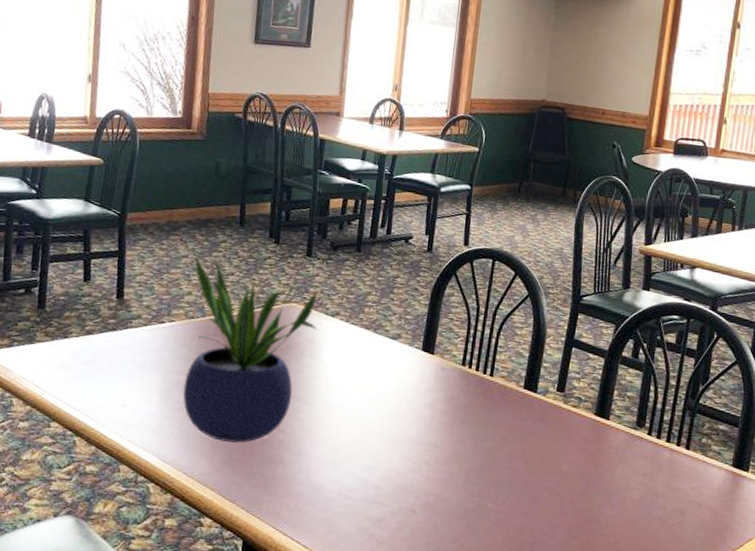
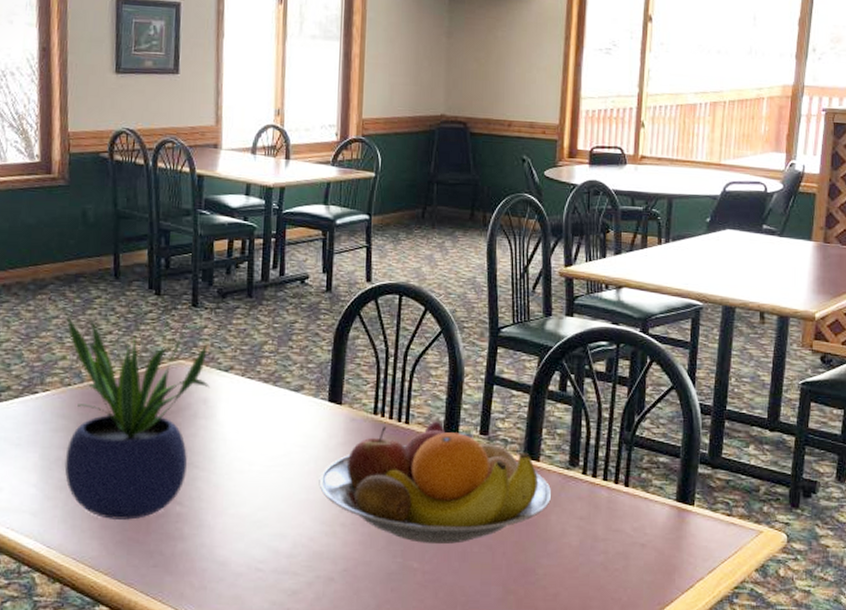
fruit bowl: none [408,375,619,489] -> present [319,421,552,544]

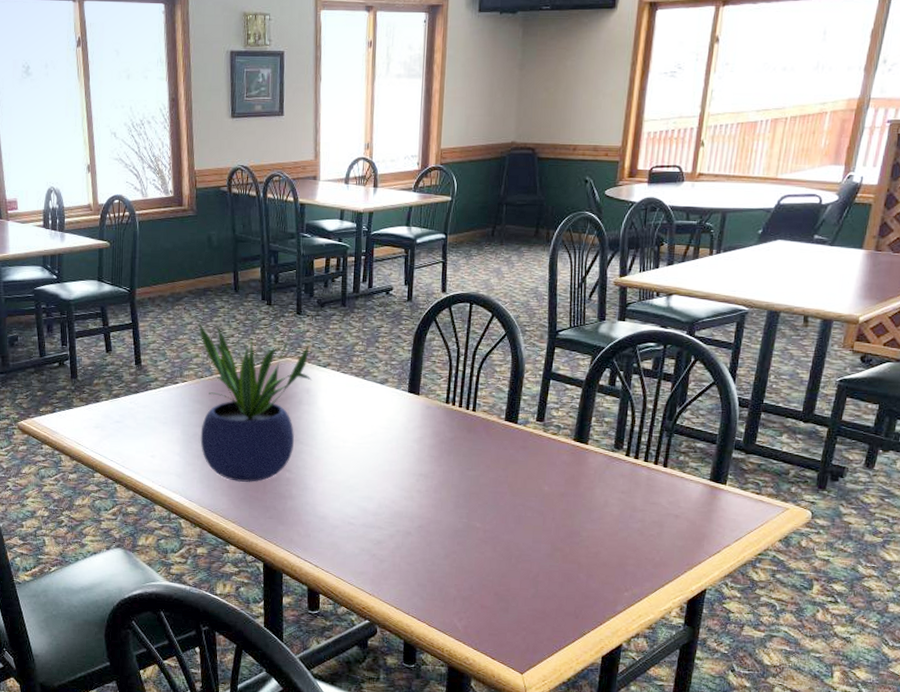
fruit bowl: present [319,421,552,544] -> none [399,409,598,509]

